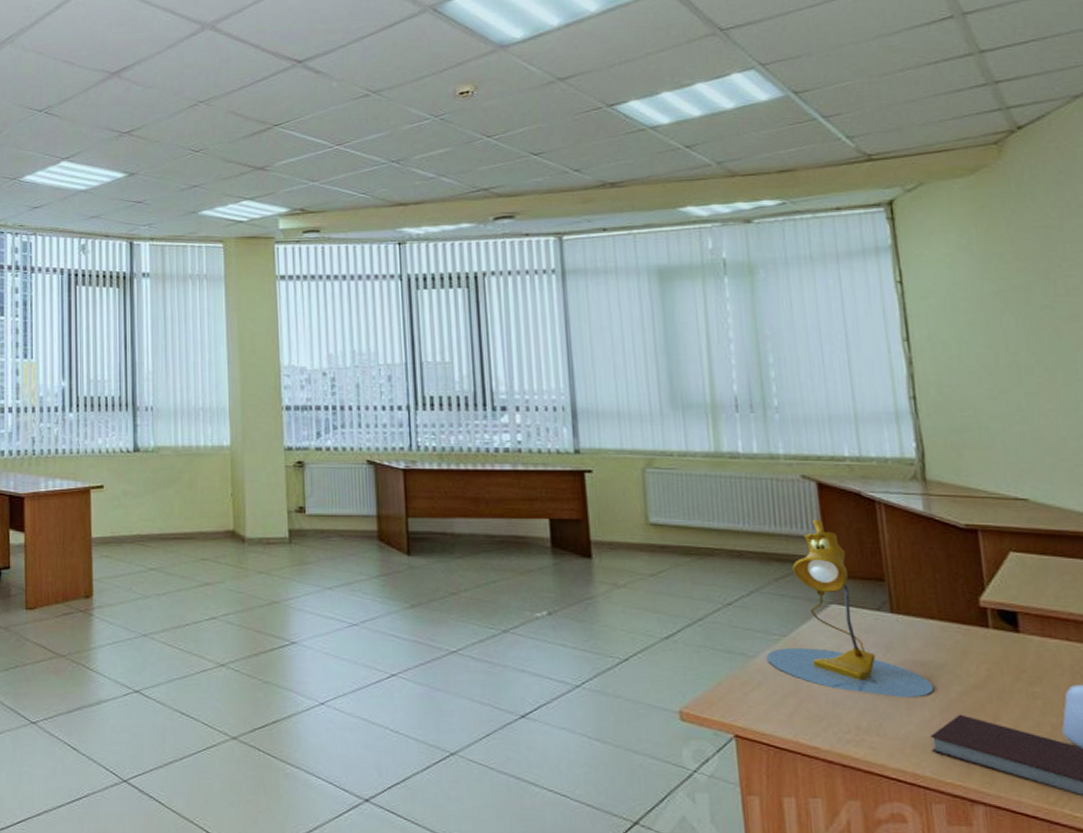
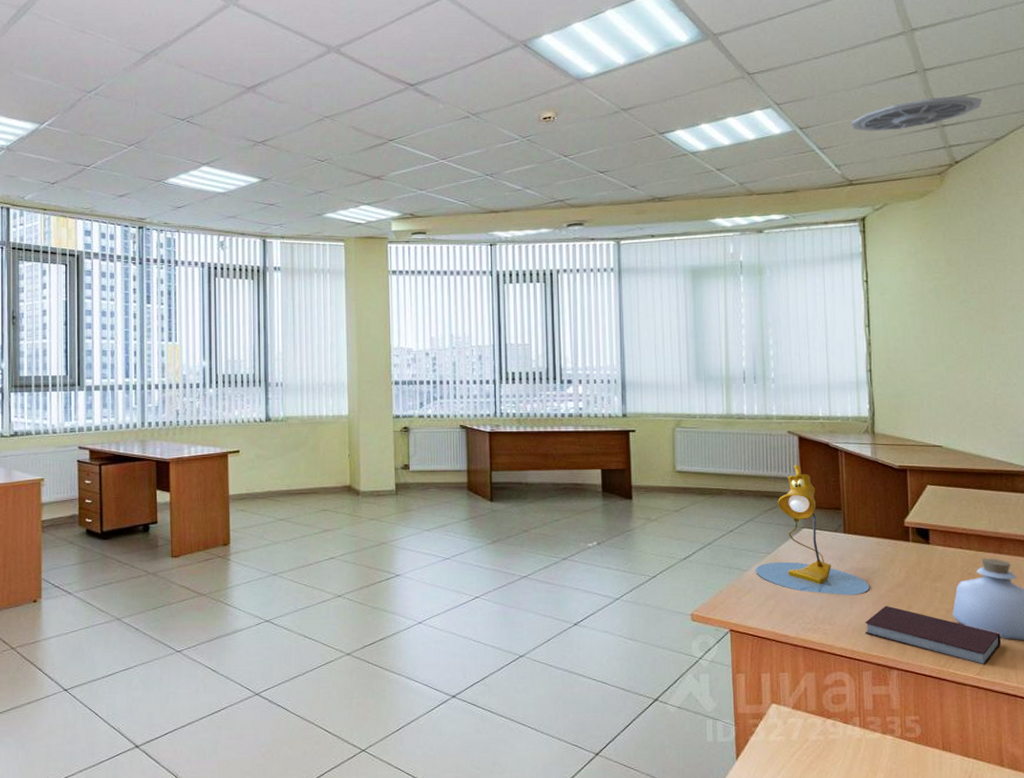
ceiling vent: none [864,42,1051,94] -> present [851,95,983,132]

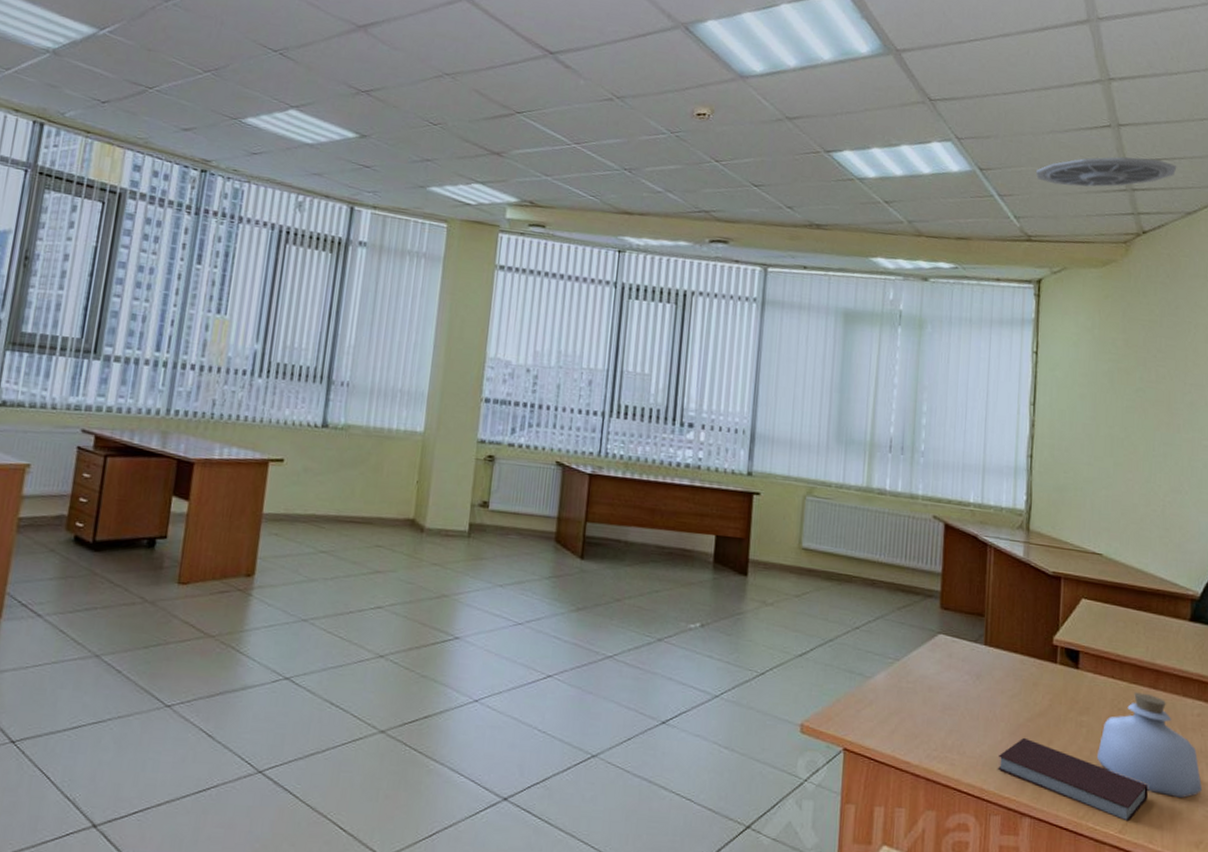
desk lamp: present [756,465,870,595] -> none [881,557,1008,722]

